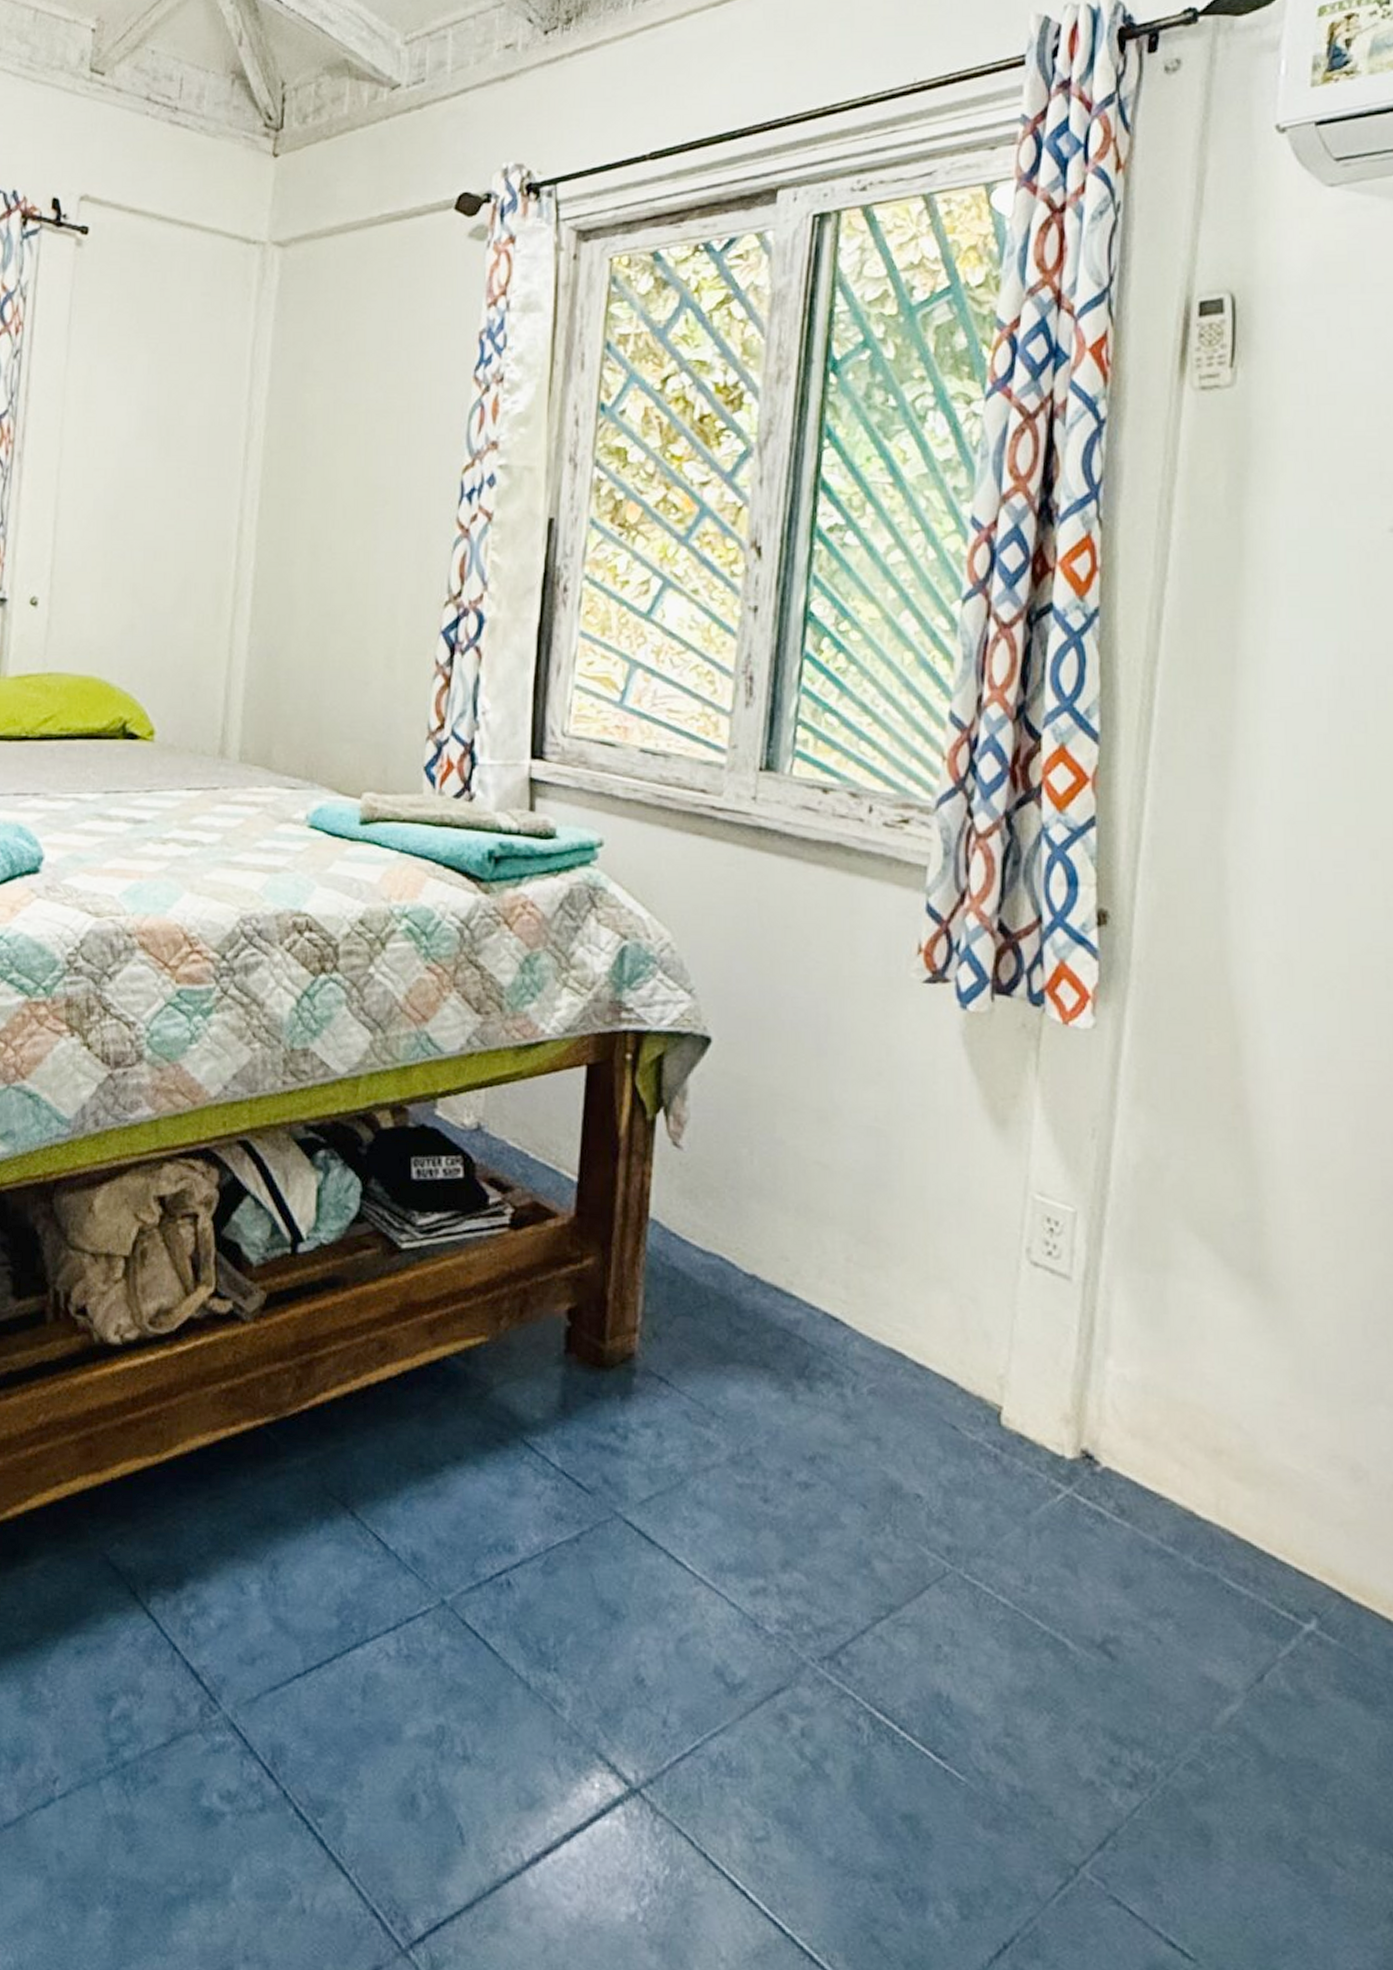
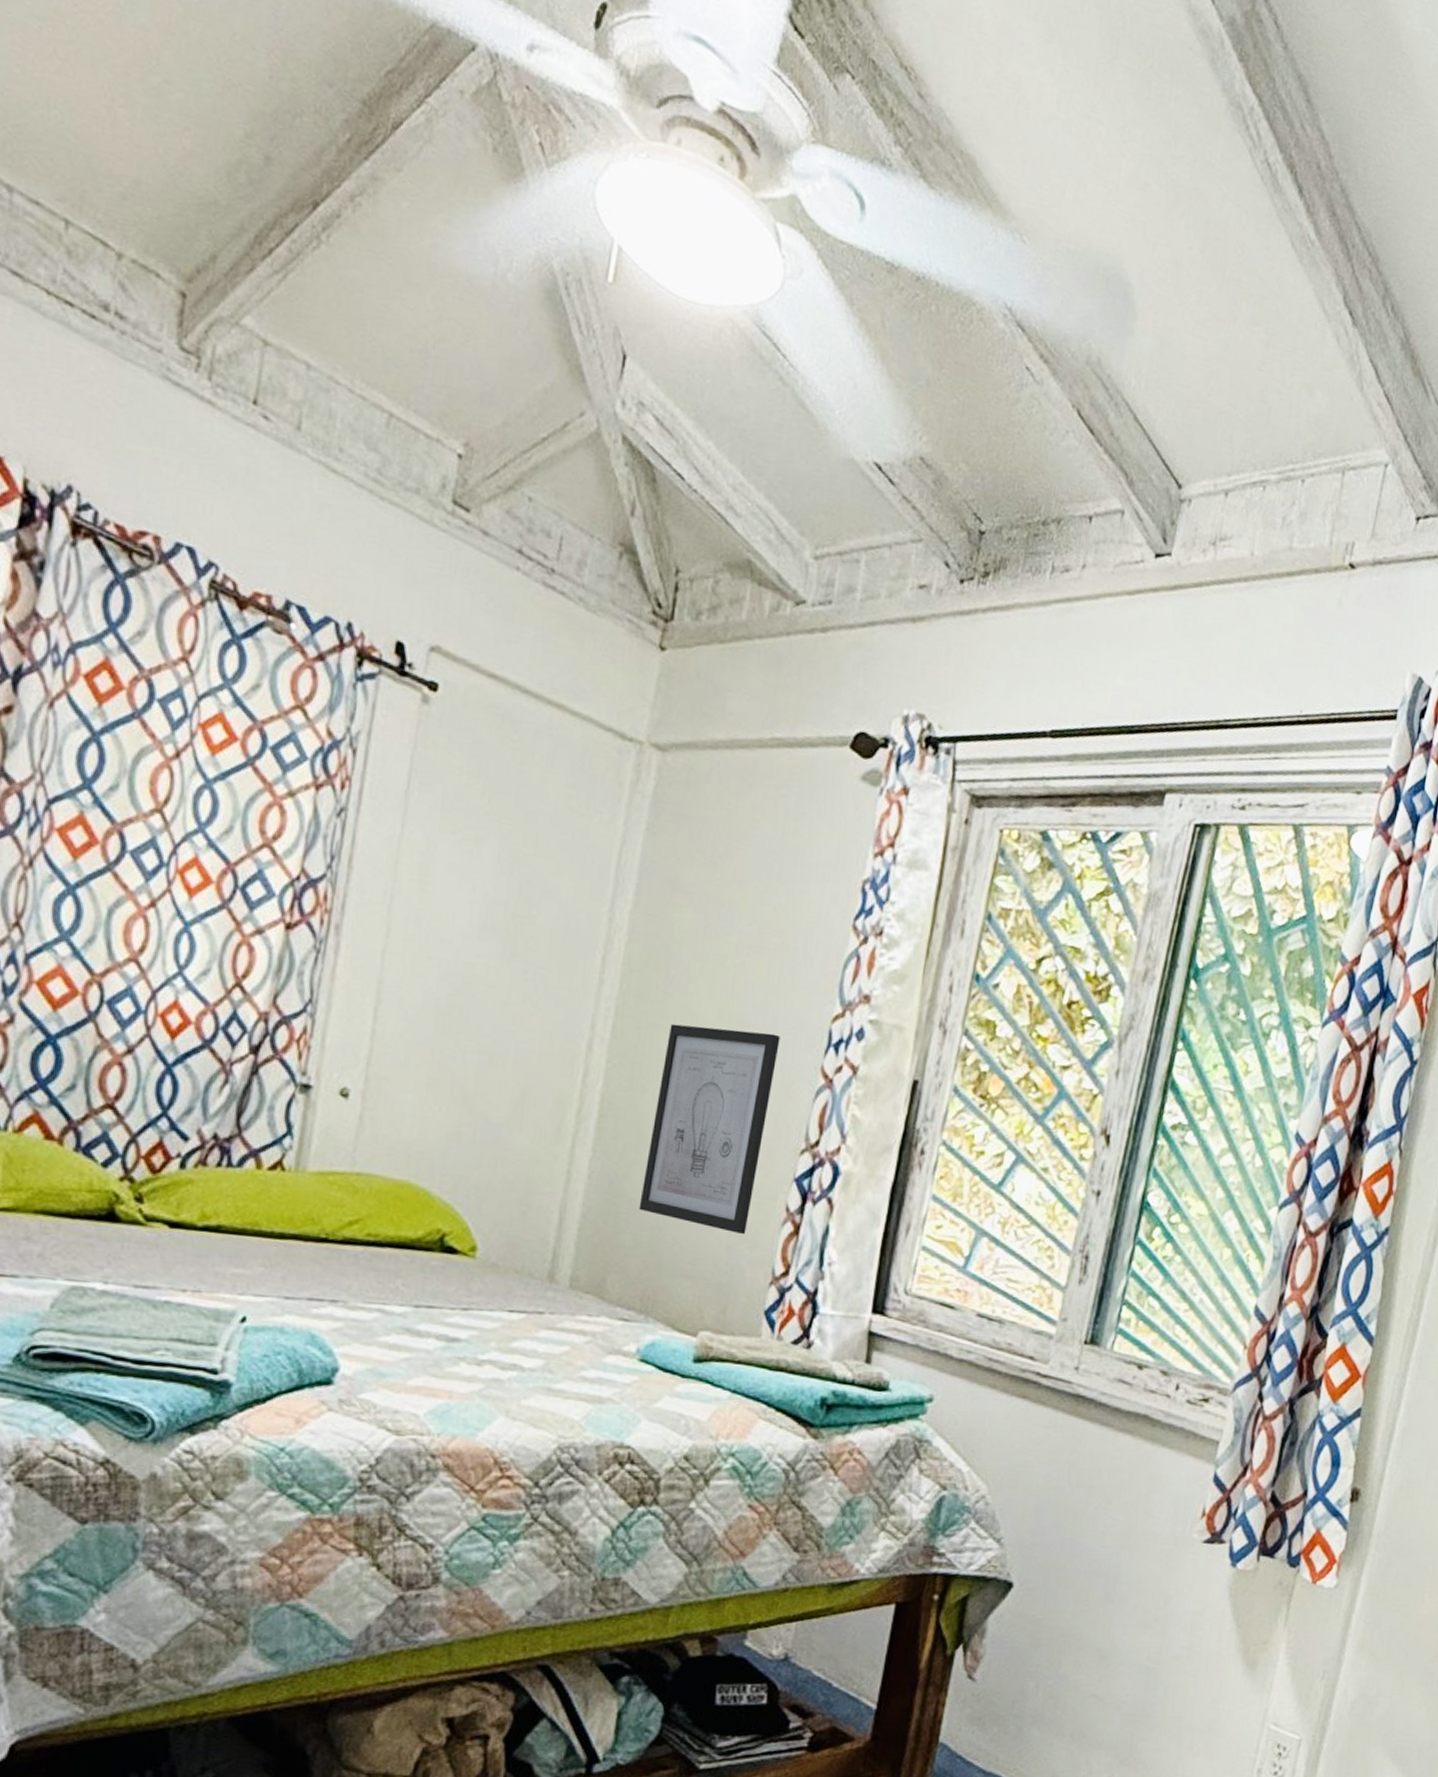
wall art: none [297,493,414,693] -> present [639,1024,780,1235]

